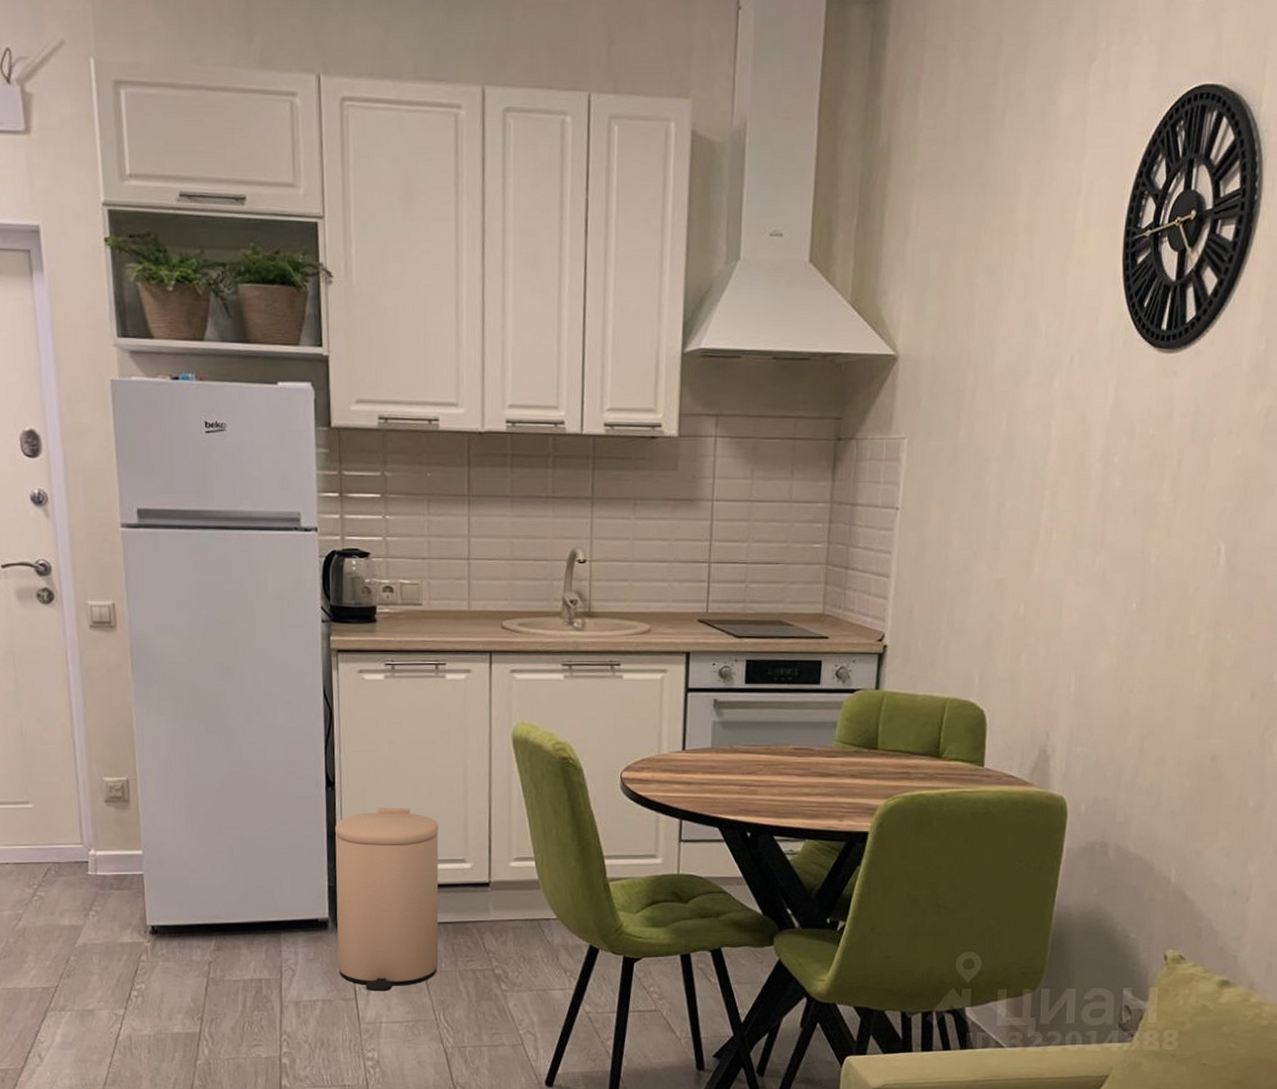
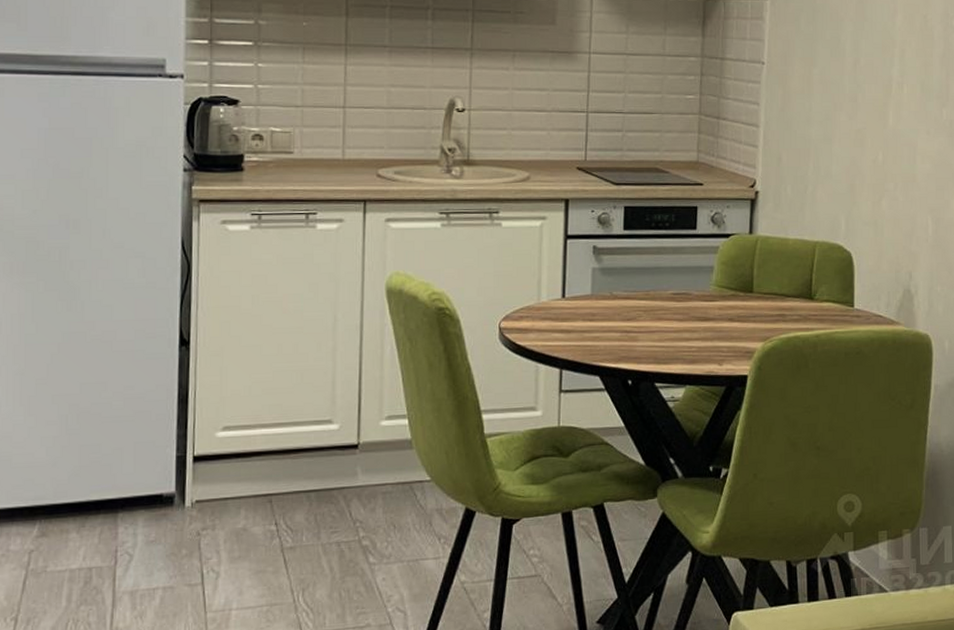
pedal bin: present [334,807,439,992] -> none [183,366,303,574]

